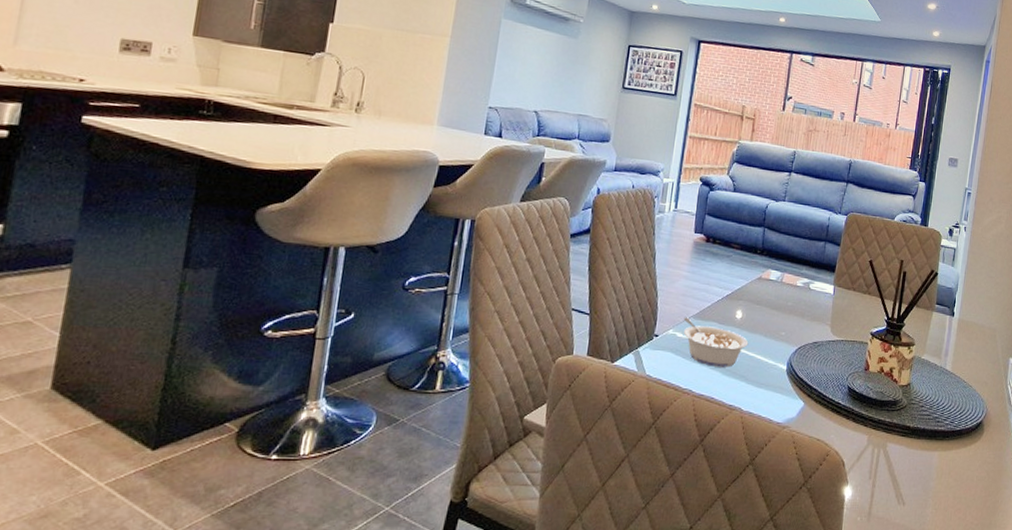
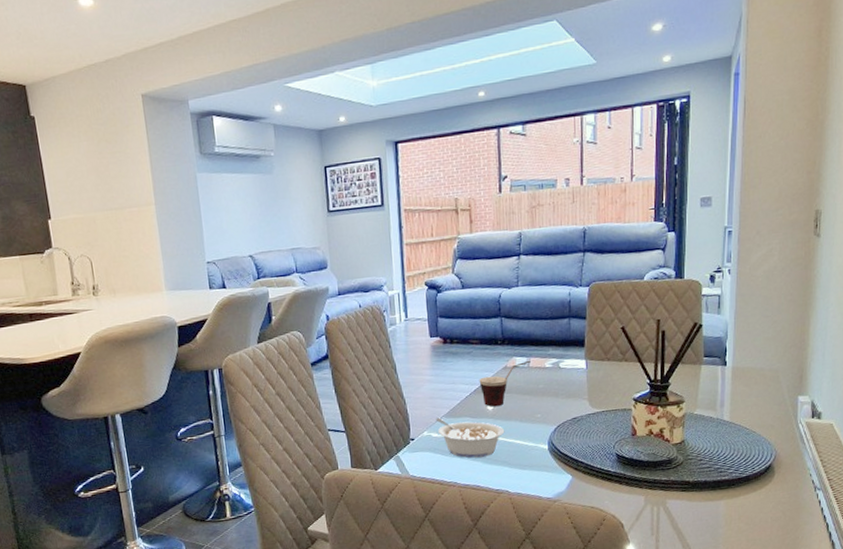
cup: none [733,275,784,317] -> present [479,360,531,407]

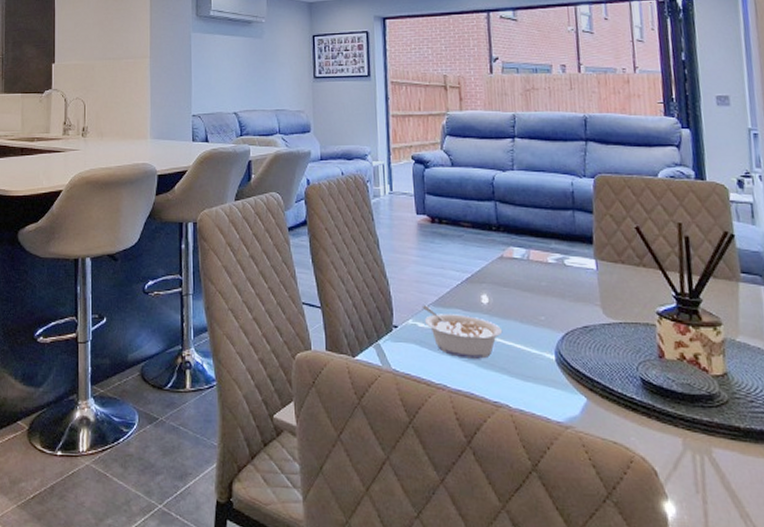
cup: present [479,360,531,407] -> none [471,252,530,301]

